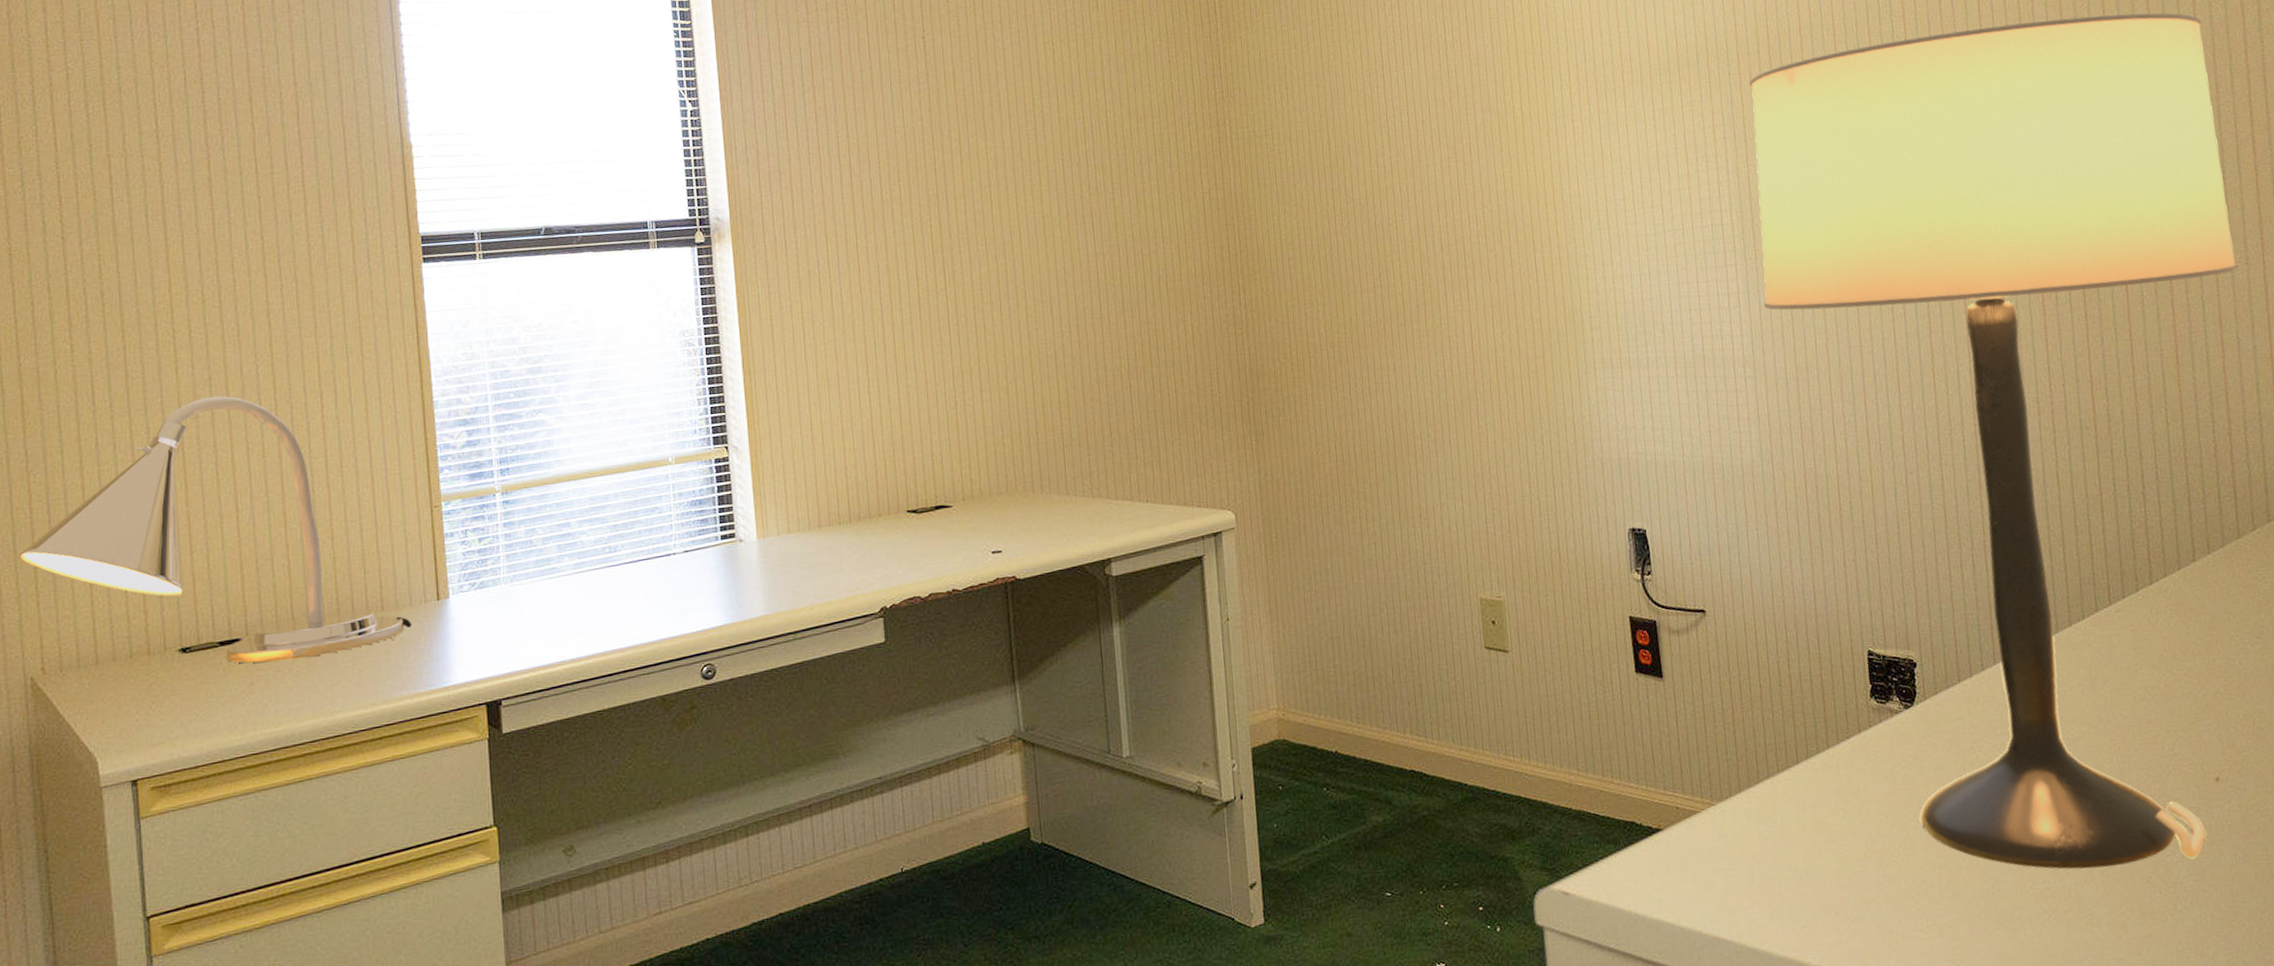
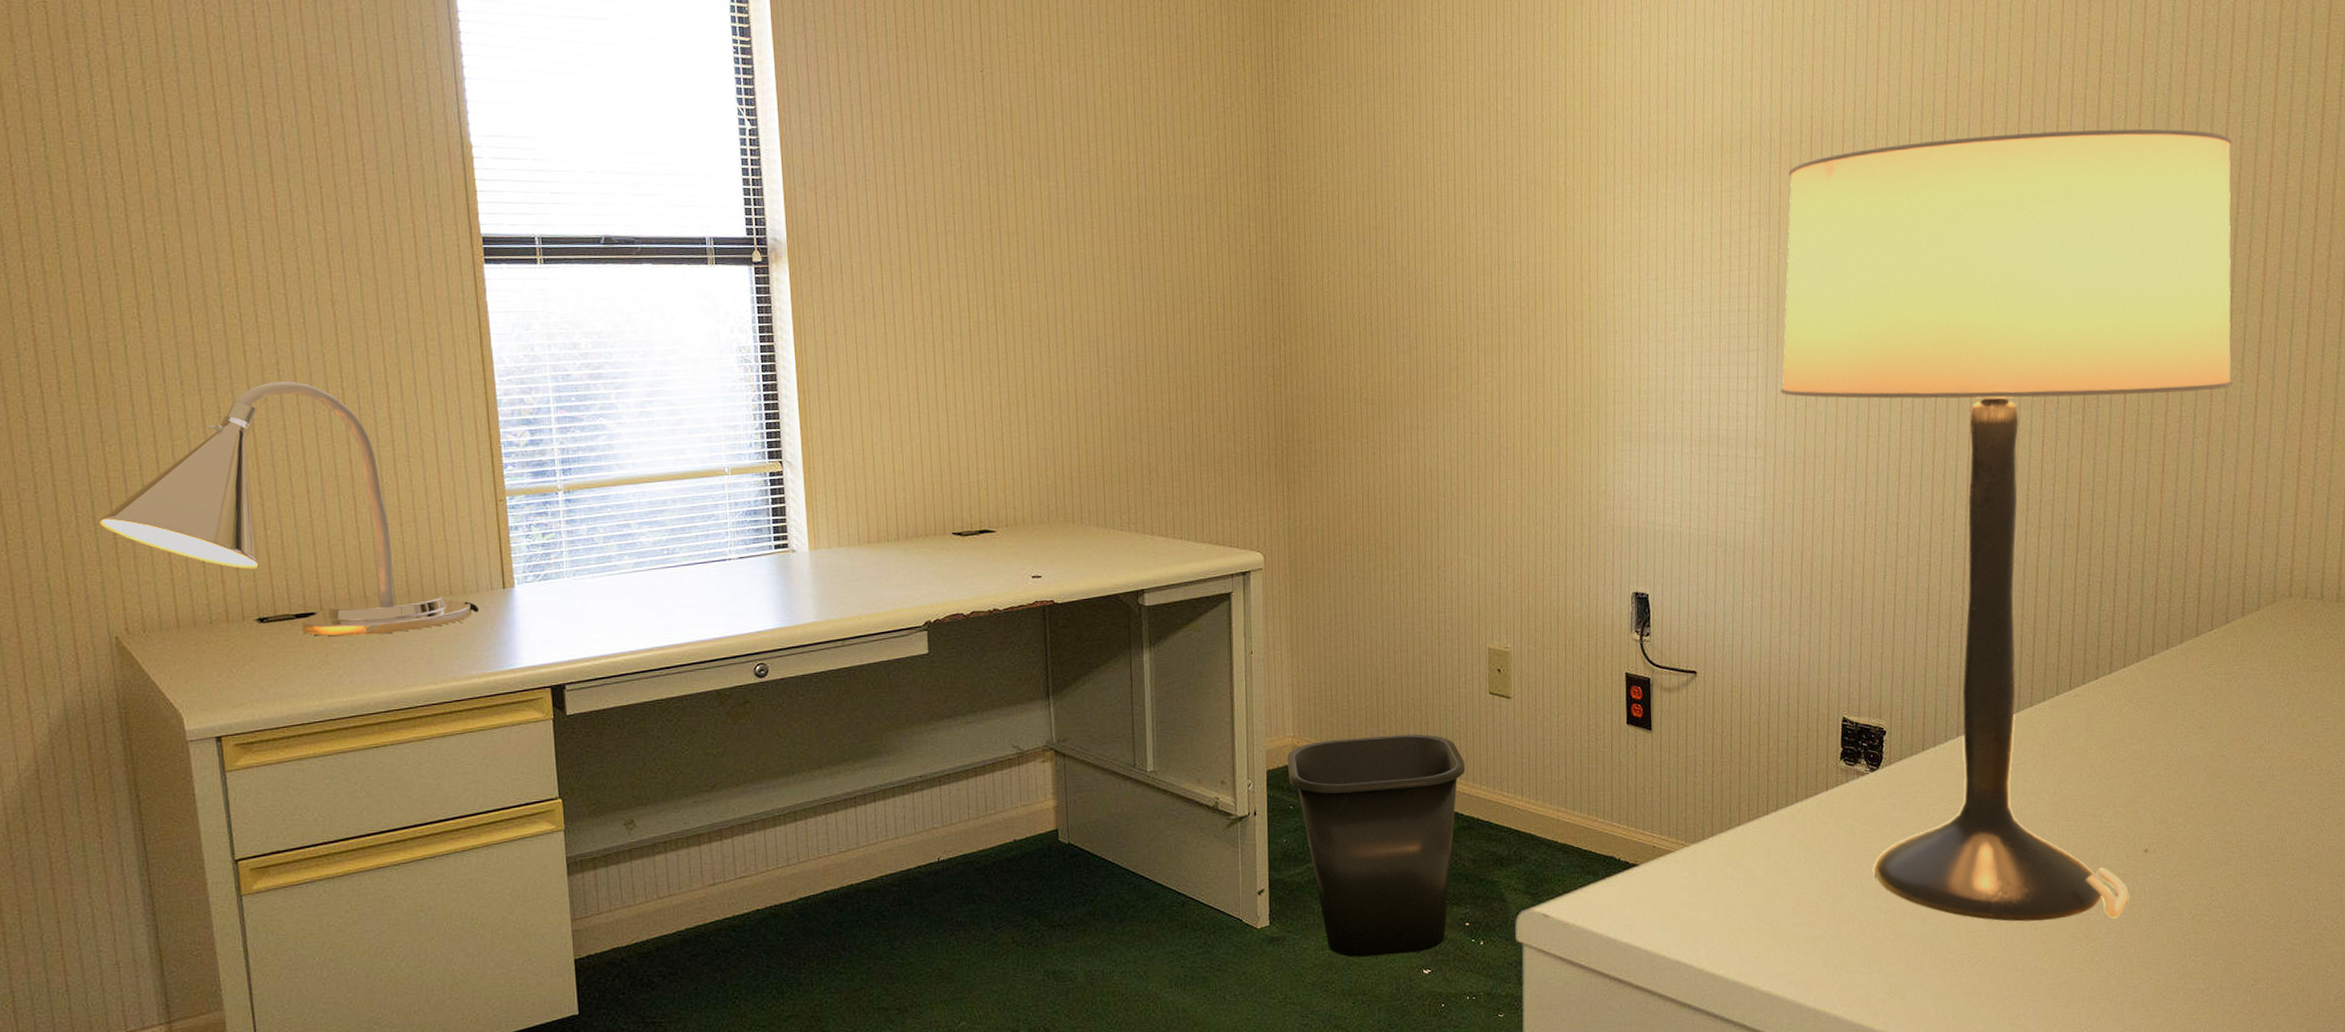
waste bin: none [1272,697,1466,954] -> present [1286,734,1465,957]

